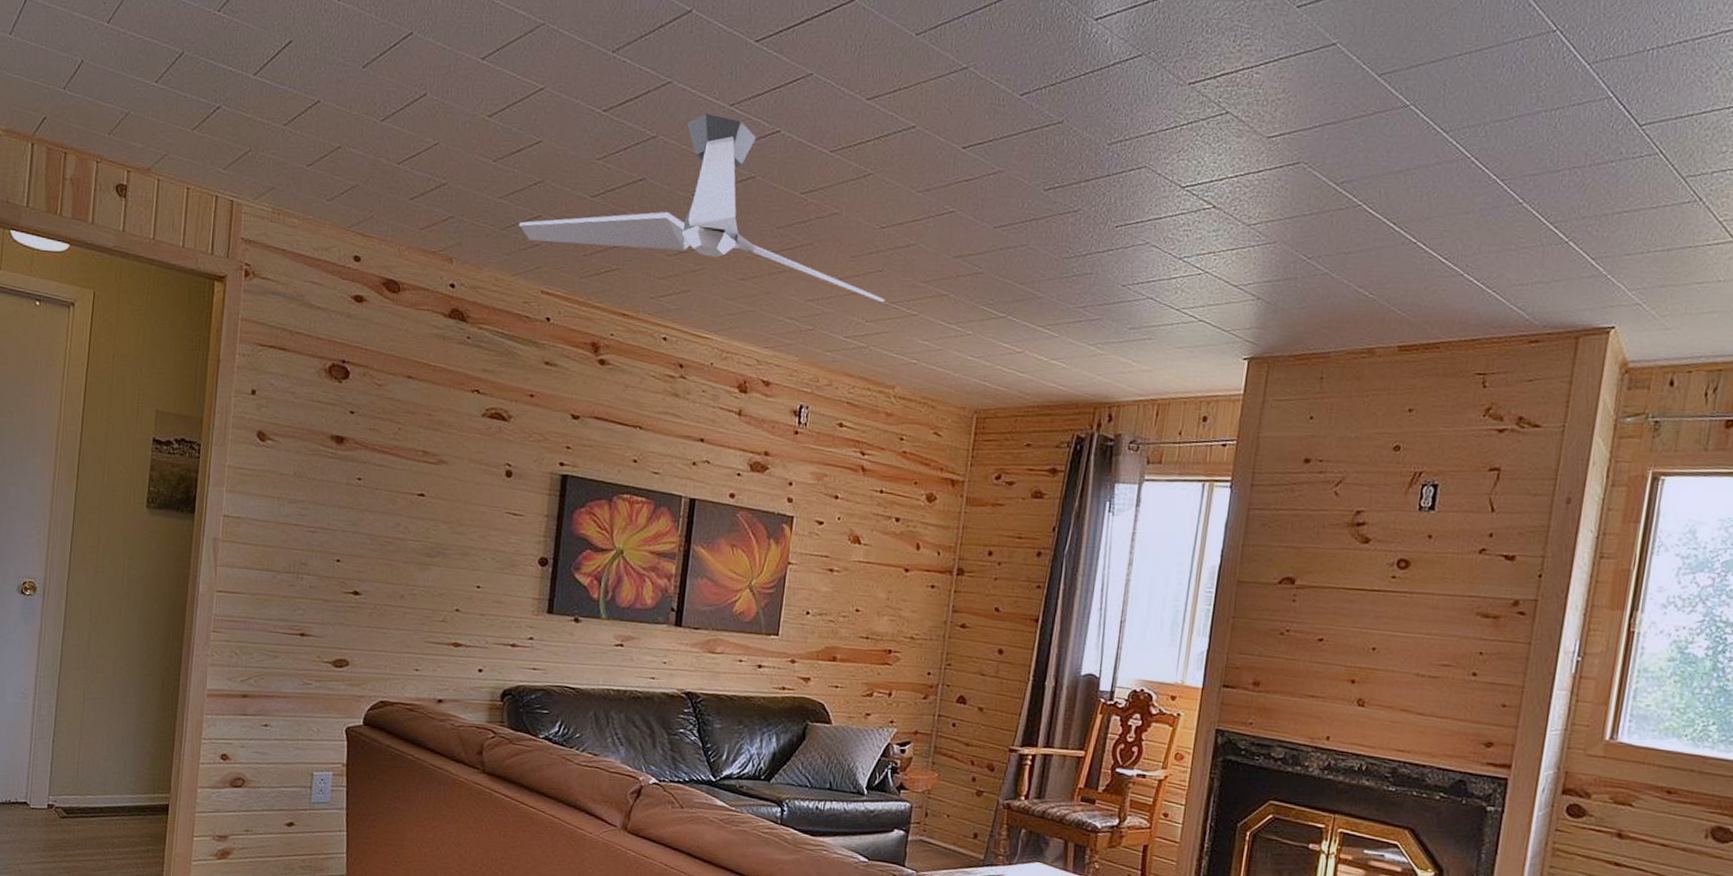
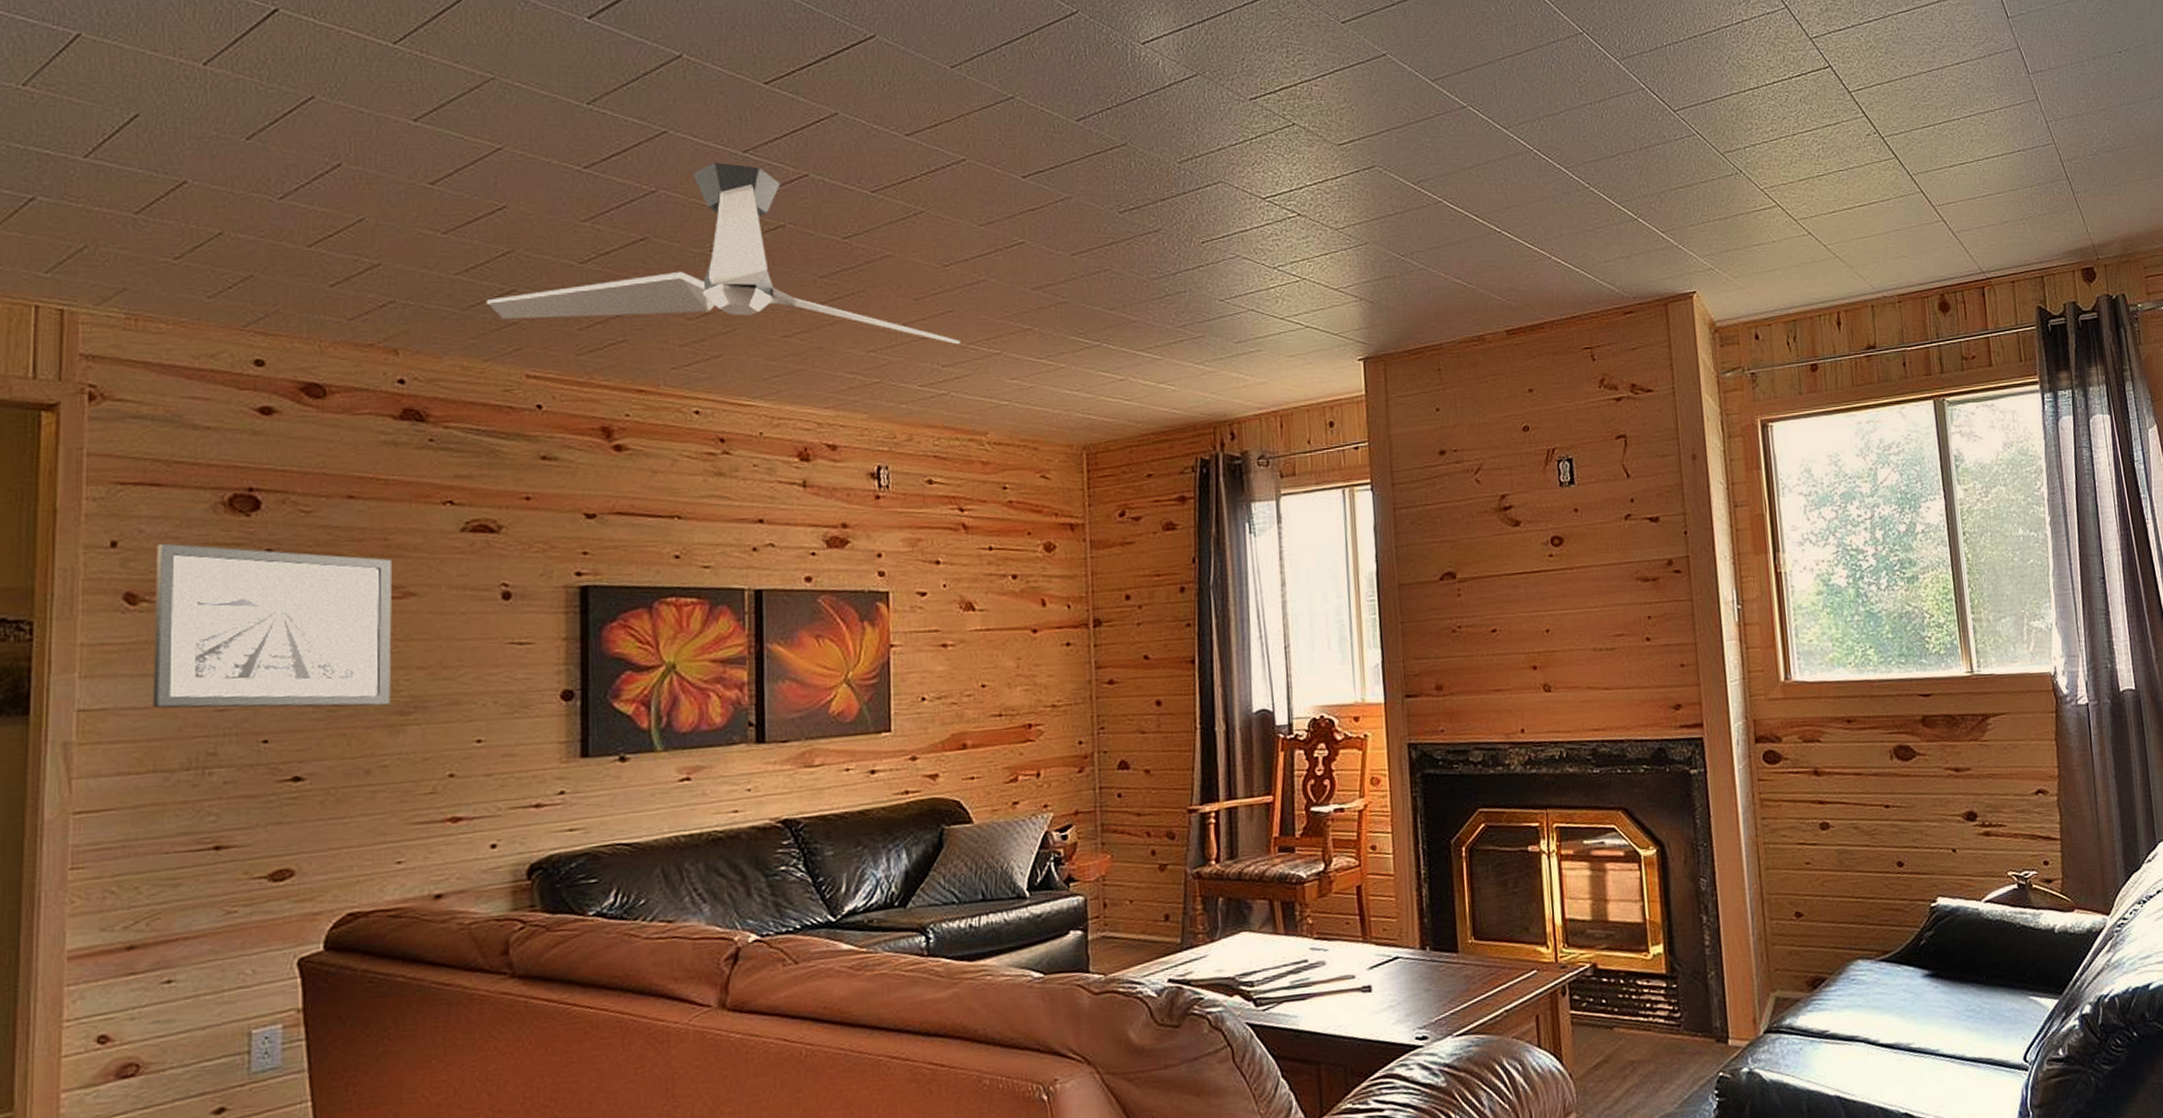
wall art: none [270,396,433,548] -> present [153,543,392,708]

